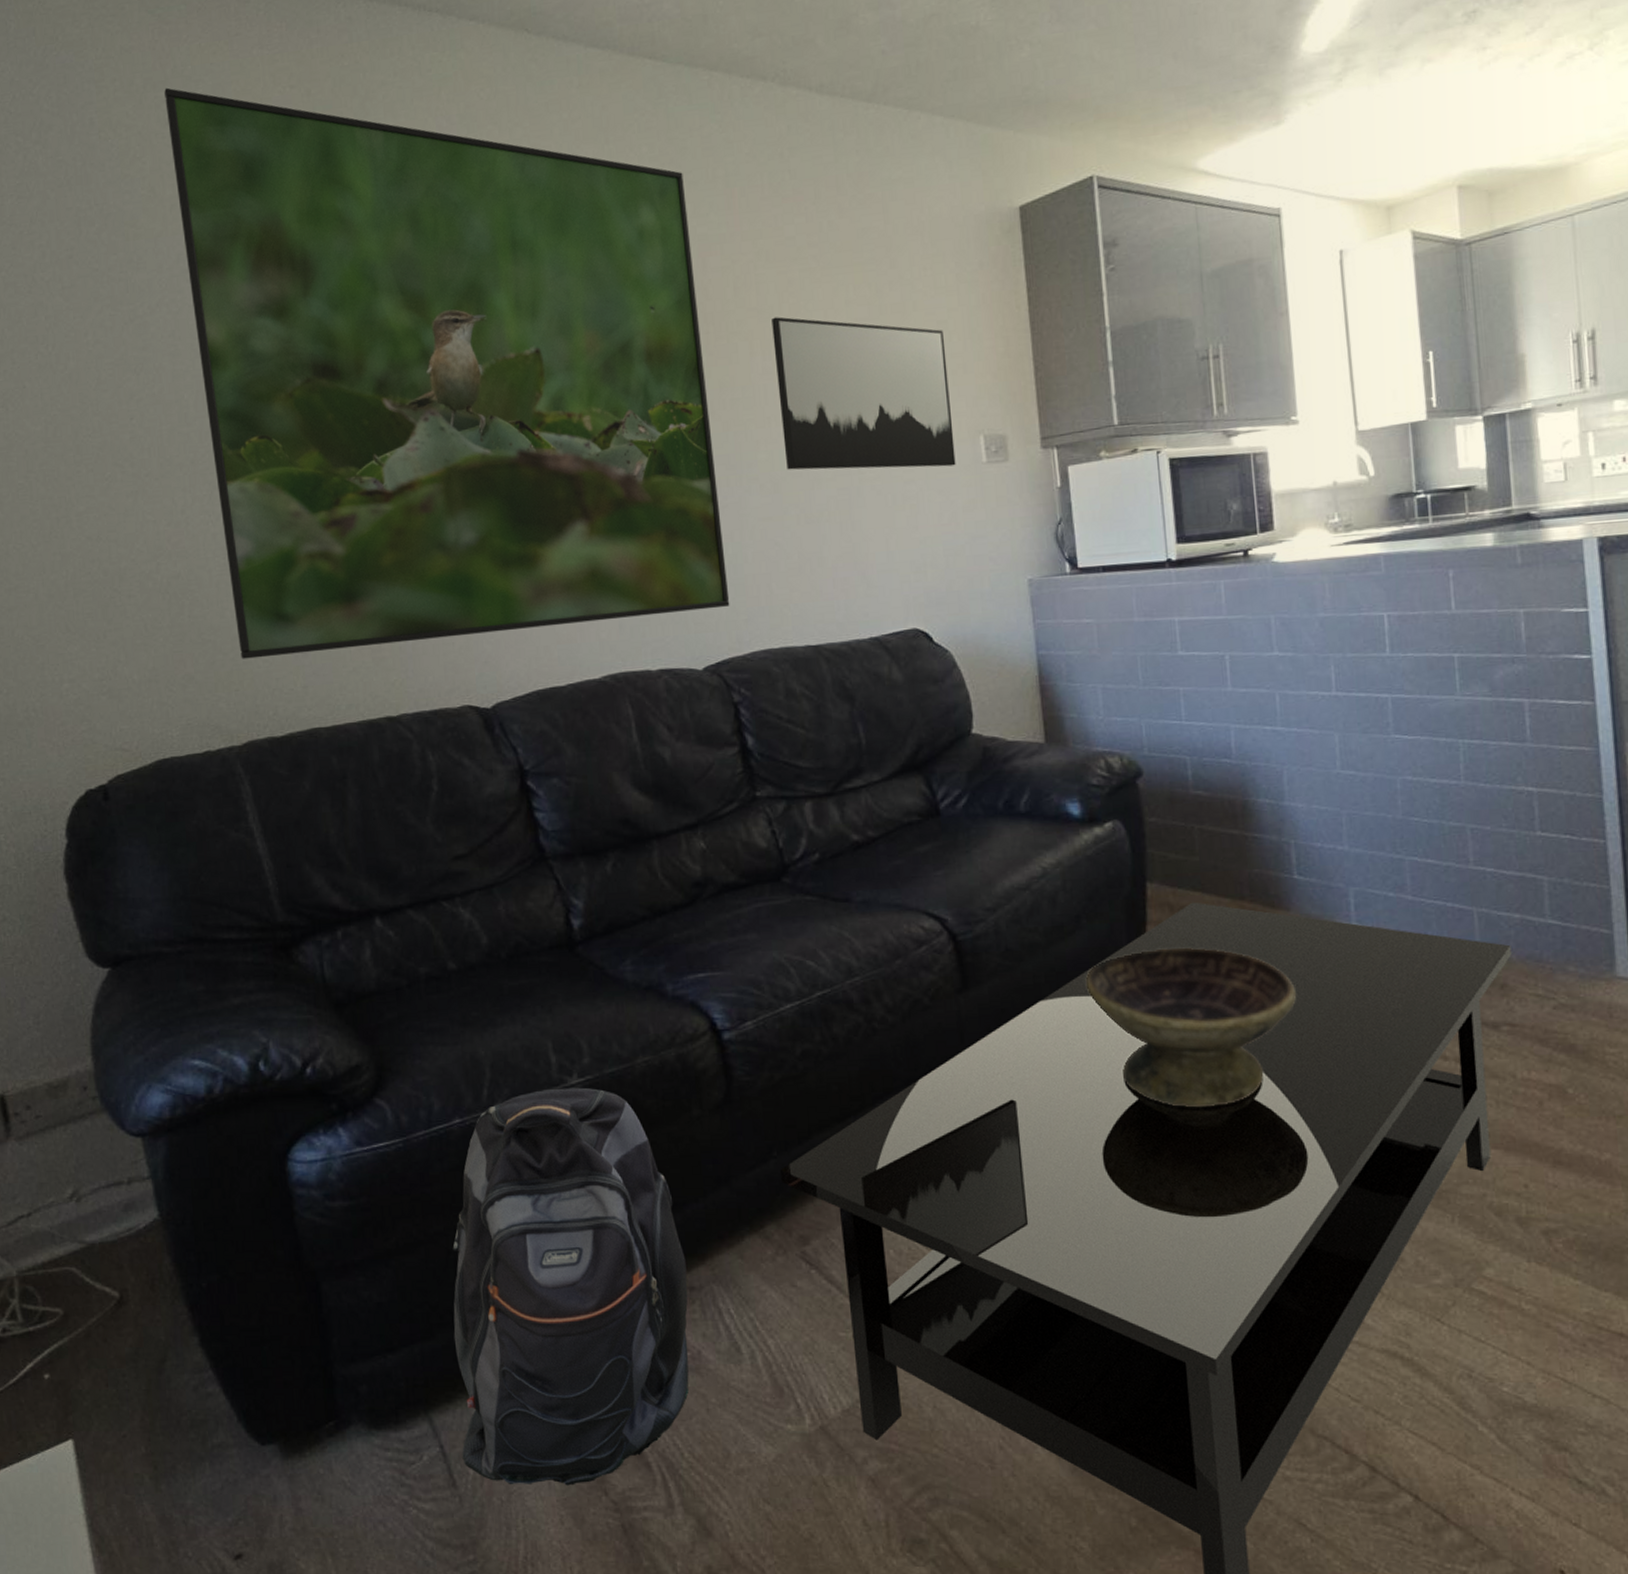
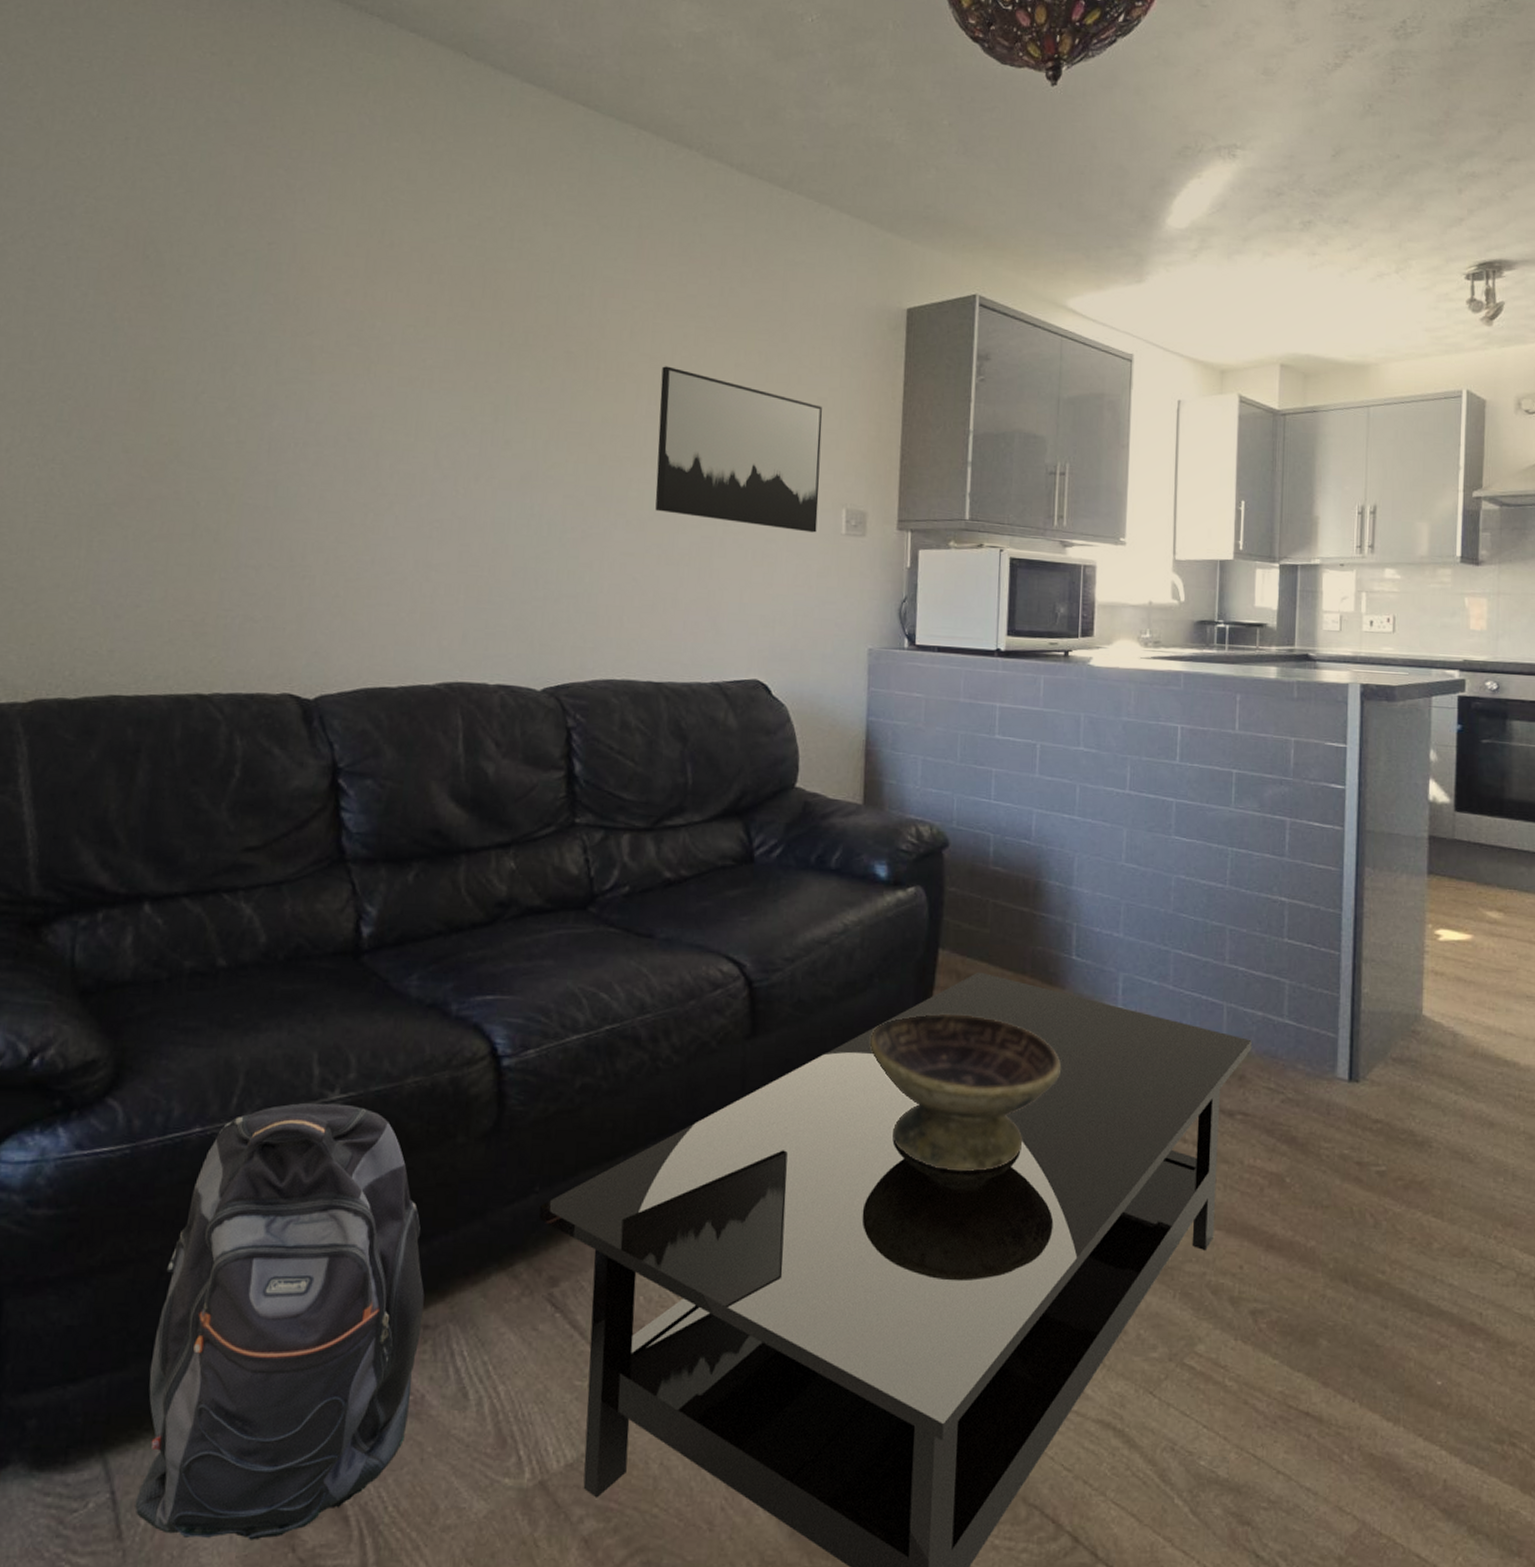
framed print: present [164,87,730,659] -> none [44,25,598,633]

